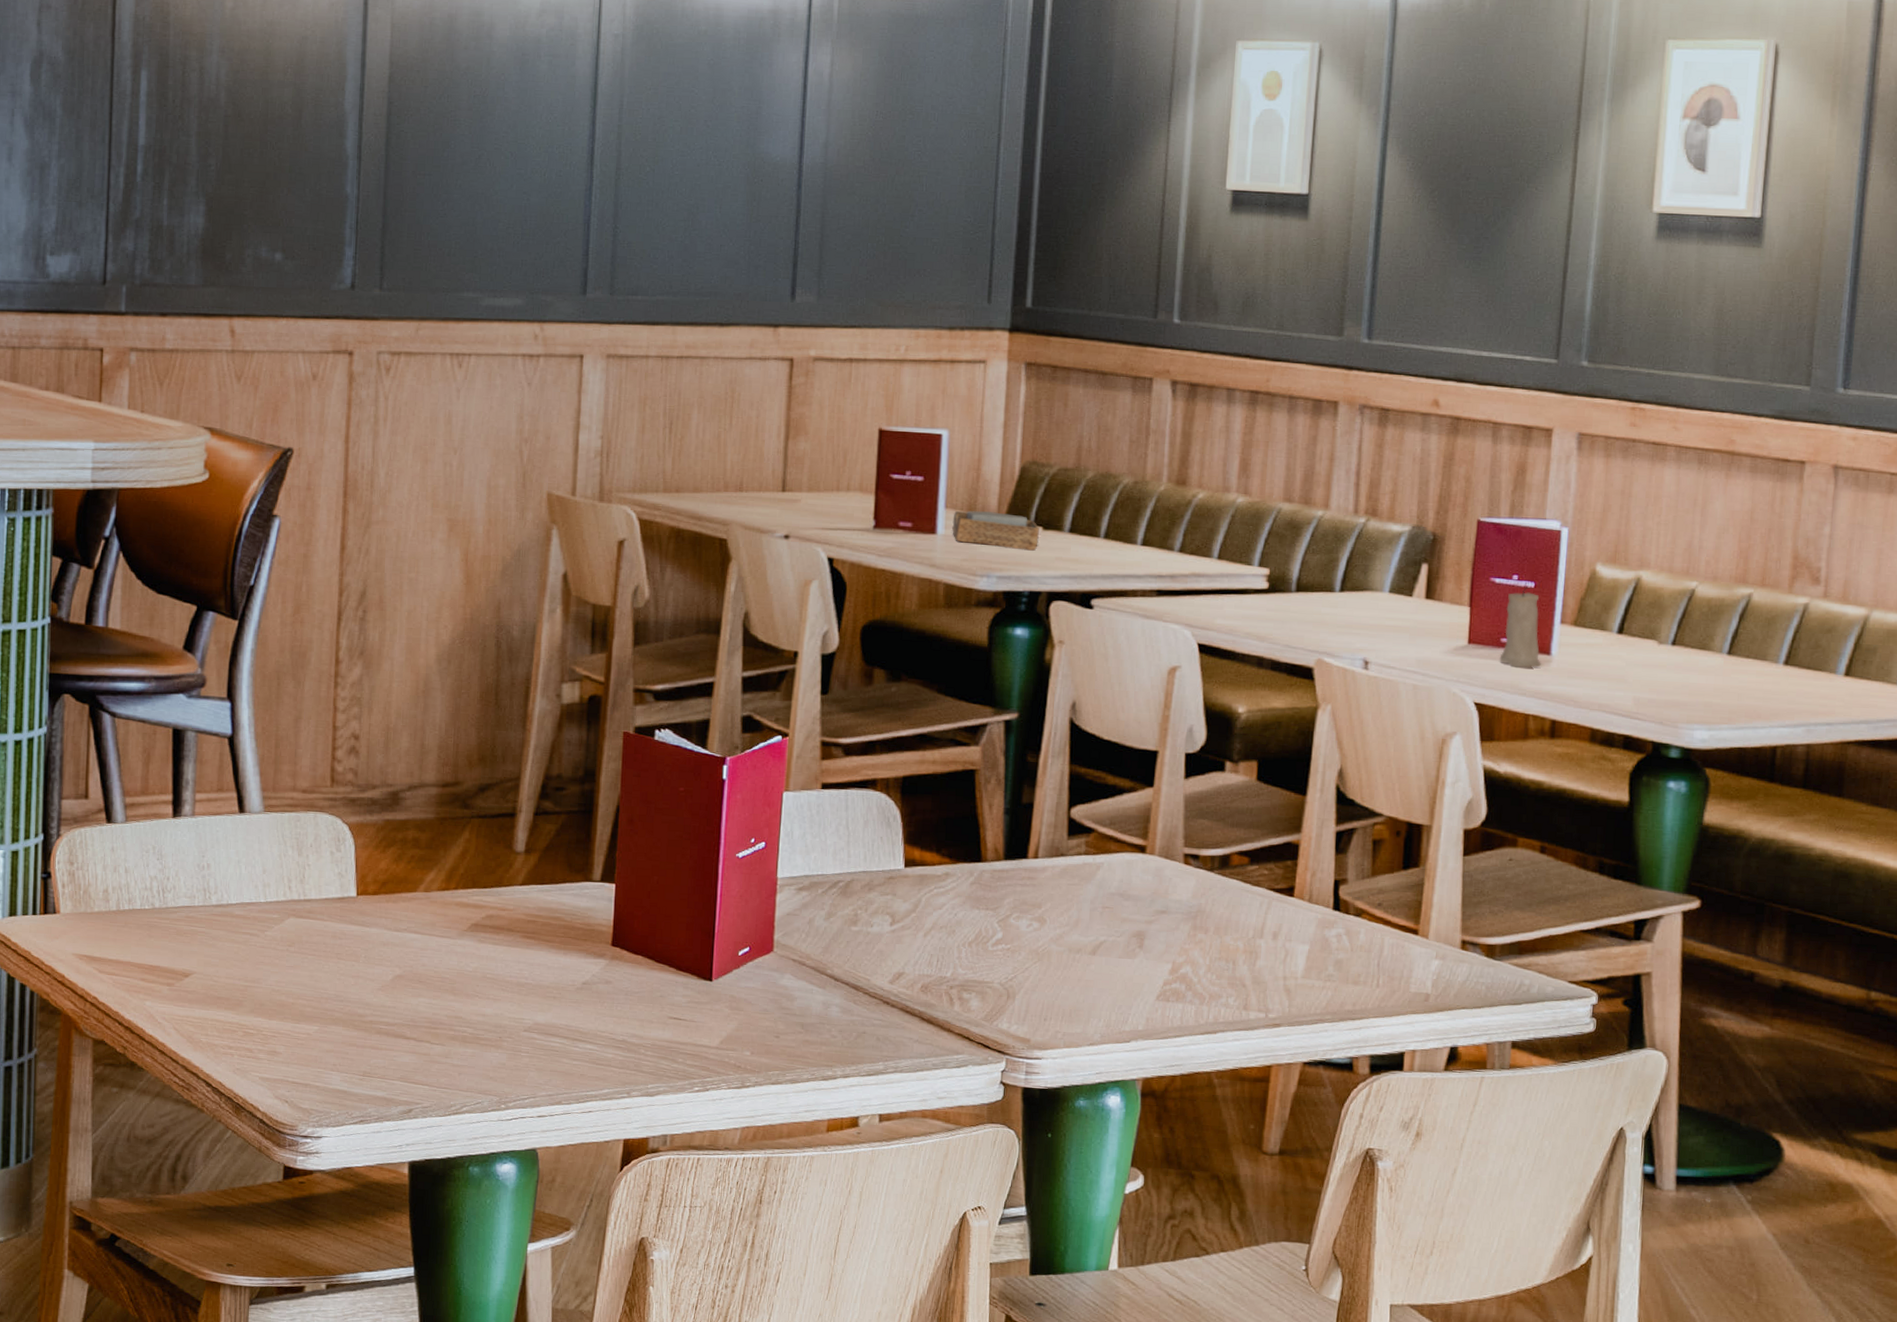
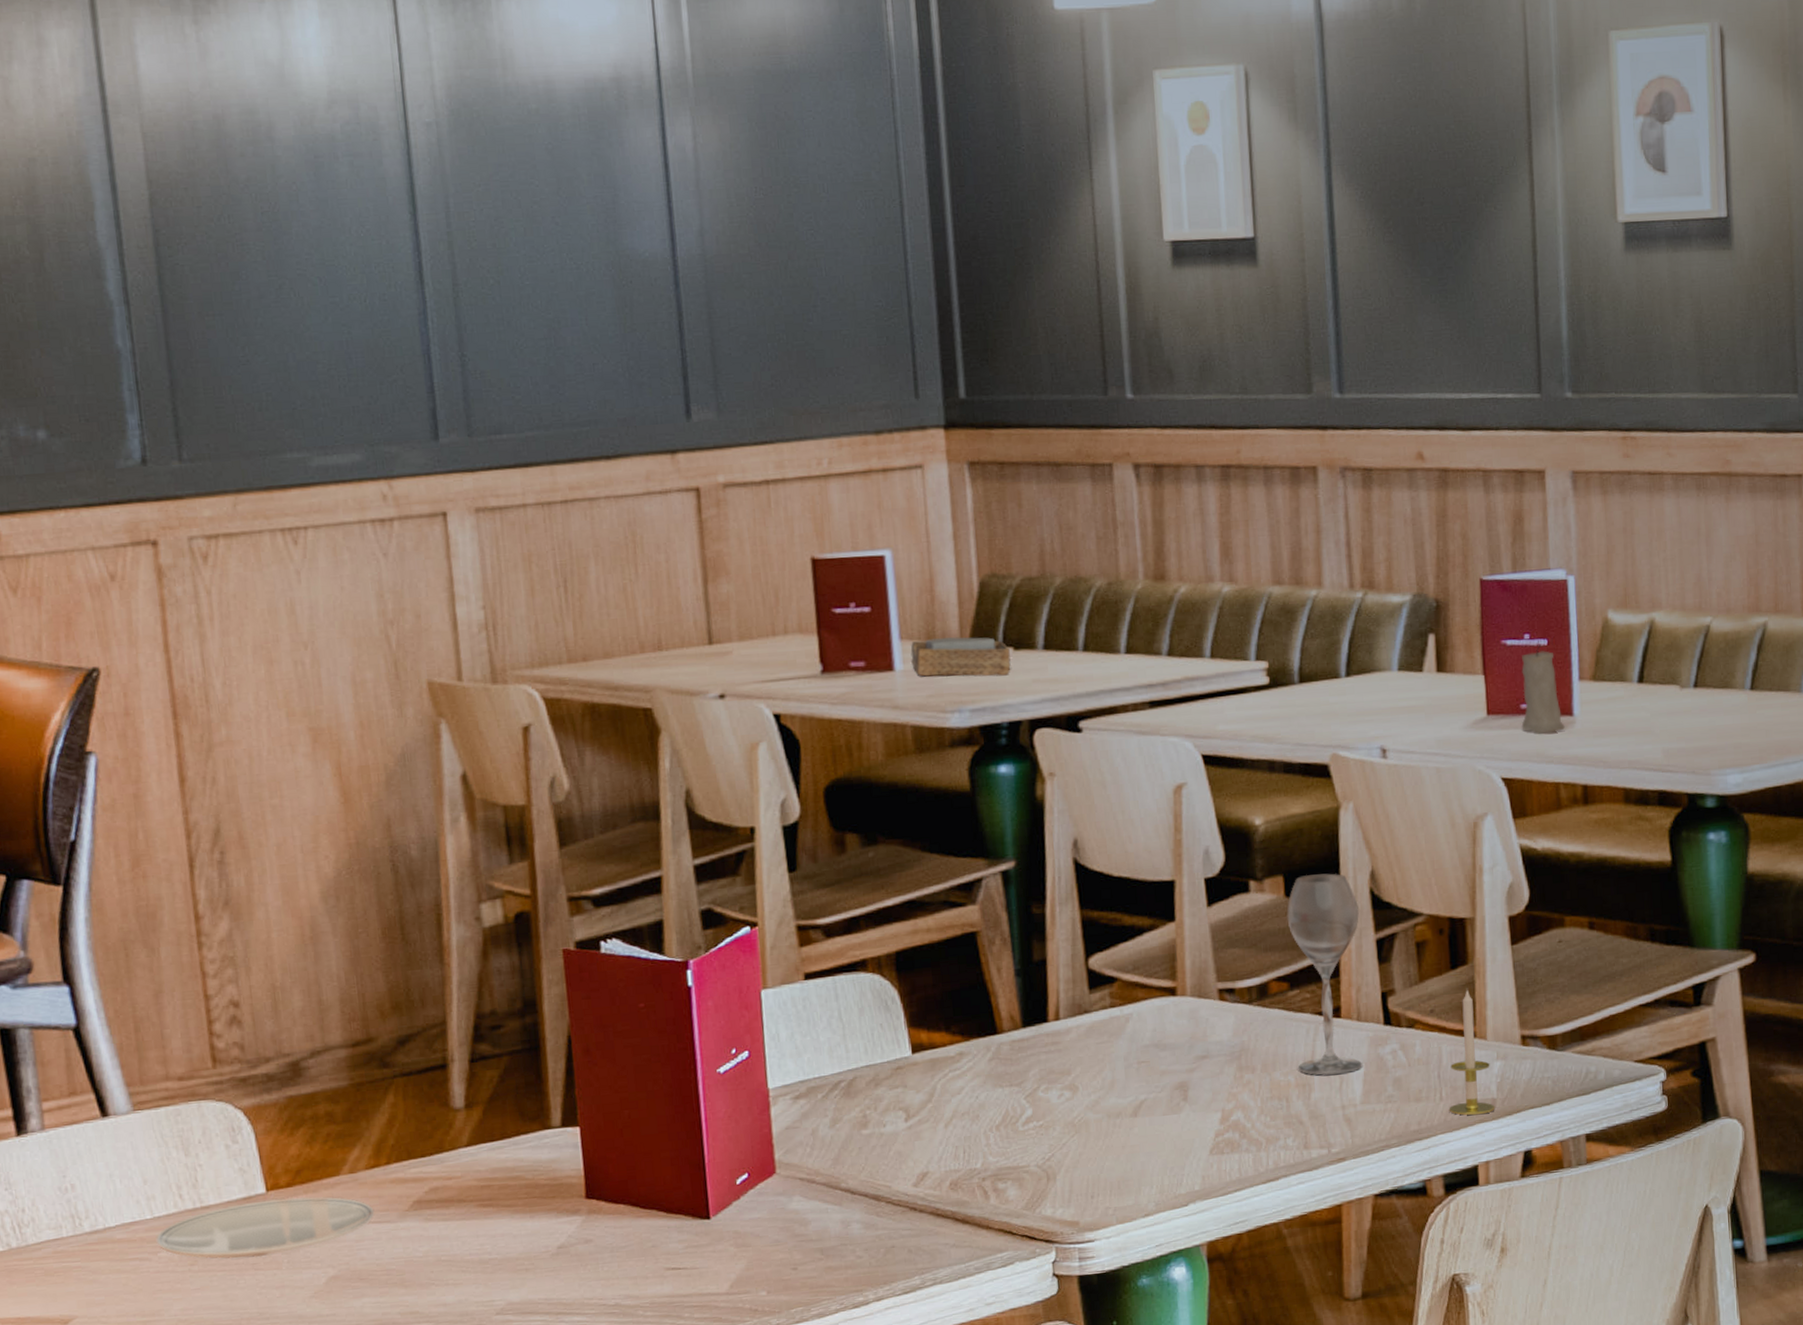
plate: none [265,902,439,949] -> present [156,1196,375,1259]
wineglass: none [1248,764,1324,948] -> present [1286,873,1362,1076]
candle: none [1383,888,1428,1006] -> present [1448,988,1495,1115]

